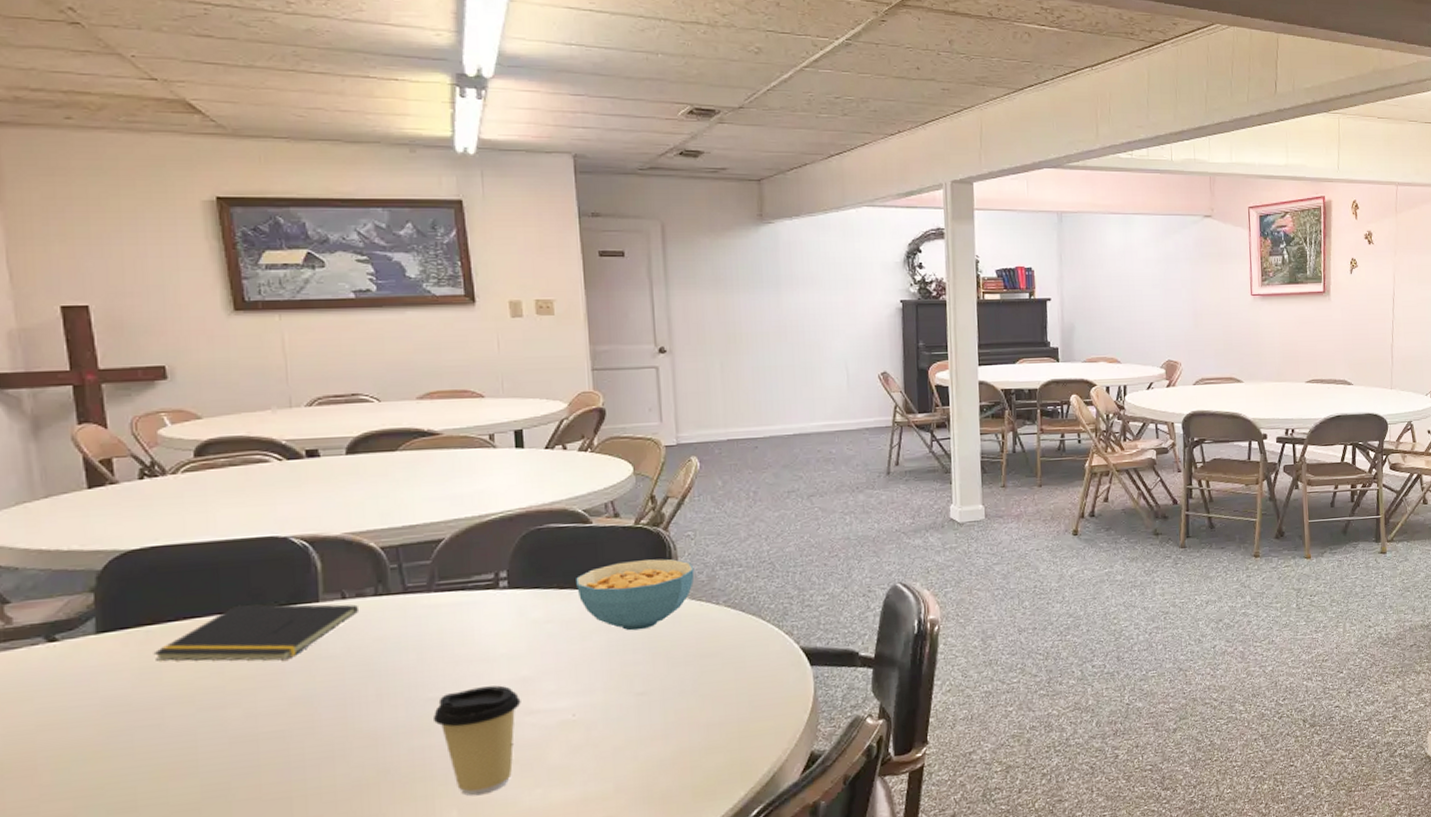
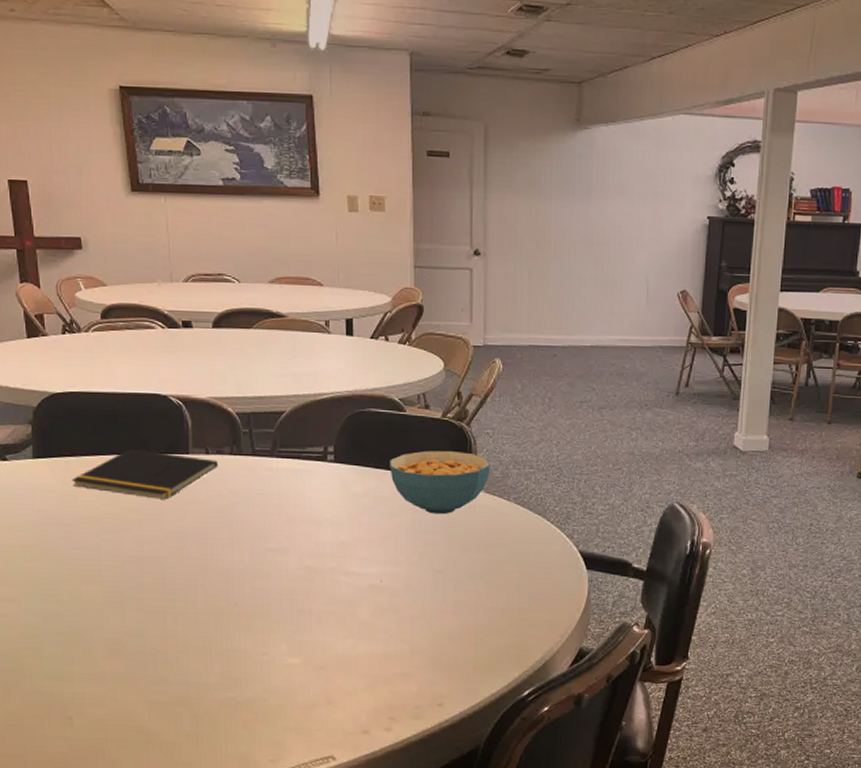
coffee cup: present [434,685,521,796] -> none [272,545,340,637]

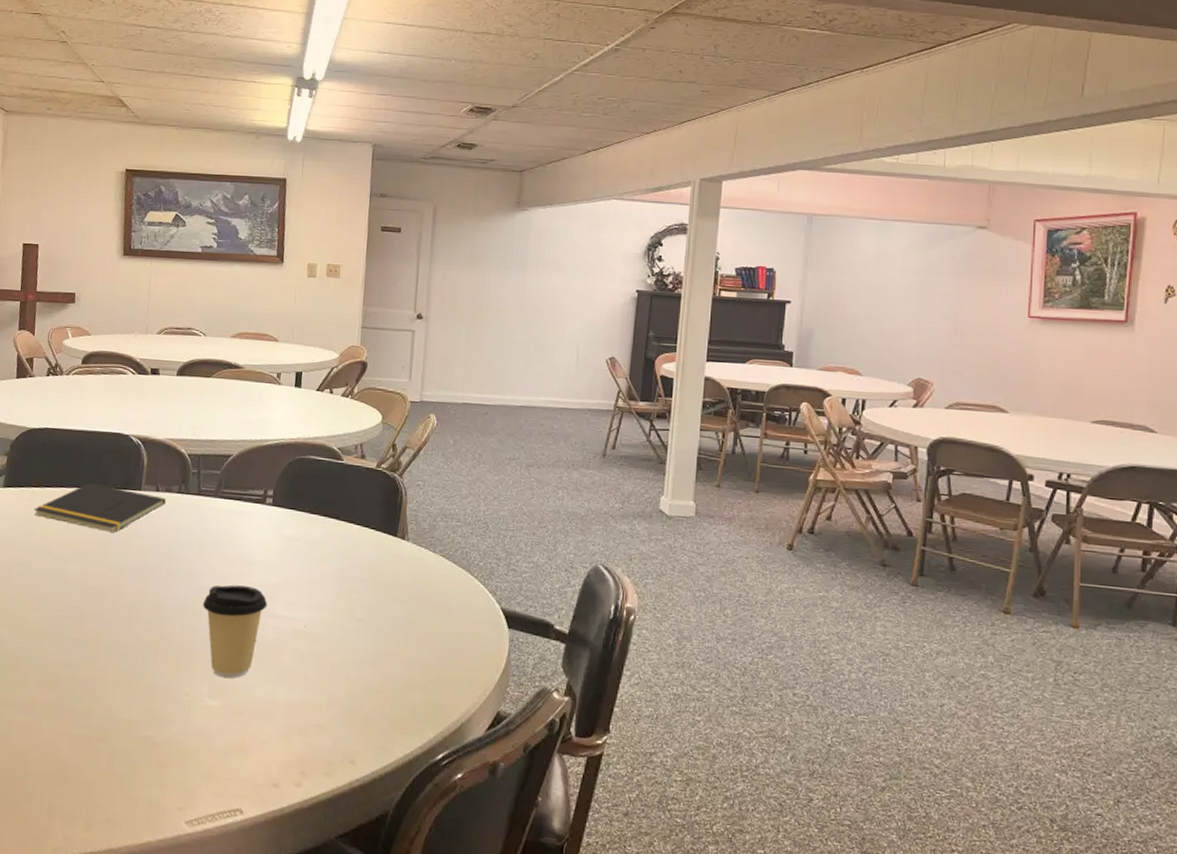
coffee cup: none [272,545,340,637] -> present [203,585,268,679]
cereal bowl: present [390,450,491,515] -> none [323,499,419,563]

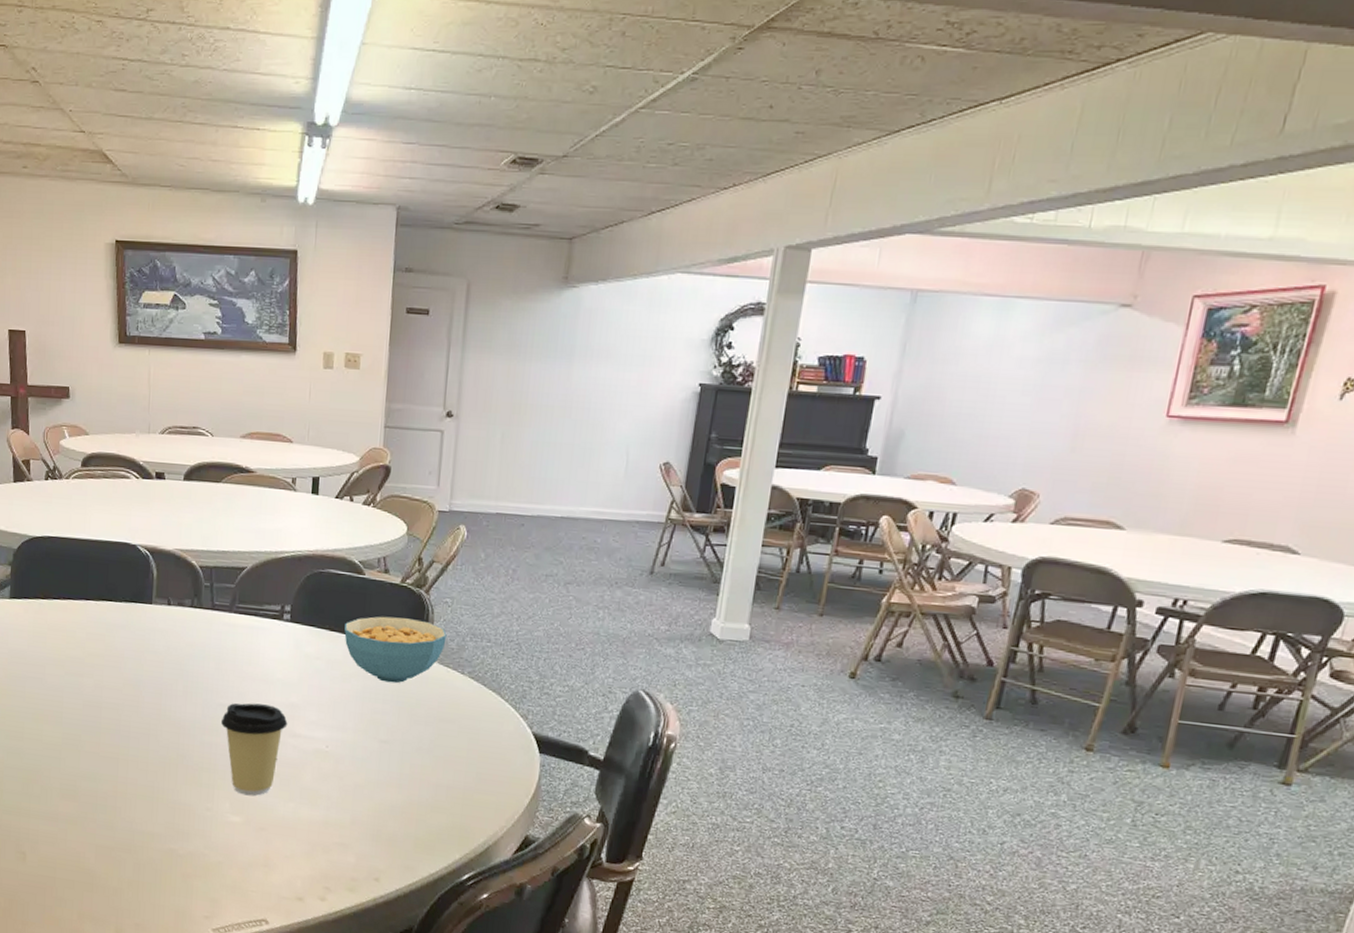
notepad: present [34,482,167,533] -> none [43,595,179,647]
cereal bowl: none [323,499,419,563] -> present [344,616,447,684]

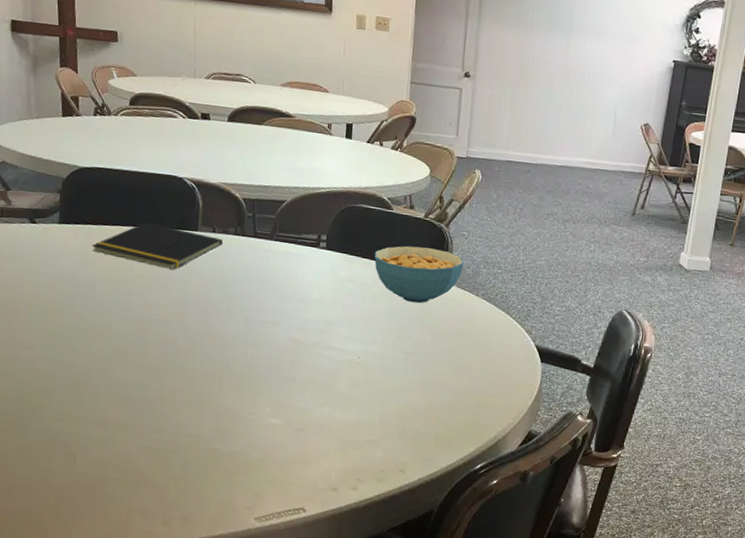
notepad: none [43,595,179,647] -> present [92,222,224,270]
coffee cup: present [221,703,288,796] -> none [263,320,324,401]

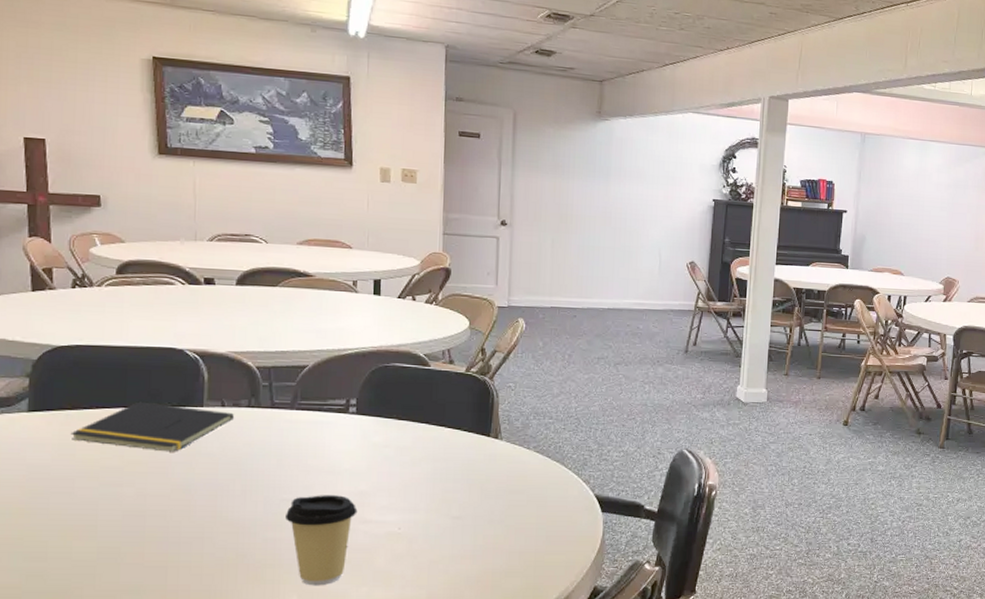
coffee cup: none [263,320,324,401] -> present [286,495,358,586]
cereal bowl: present [374,245,464,304] -> none [412,403,512,463]

